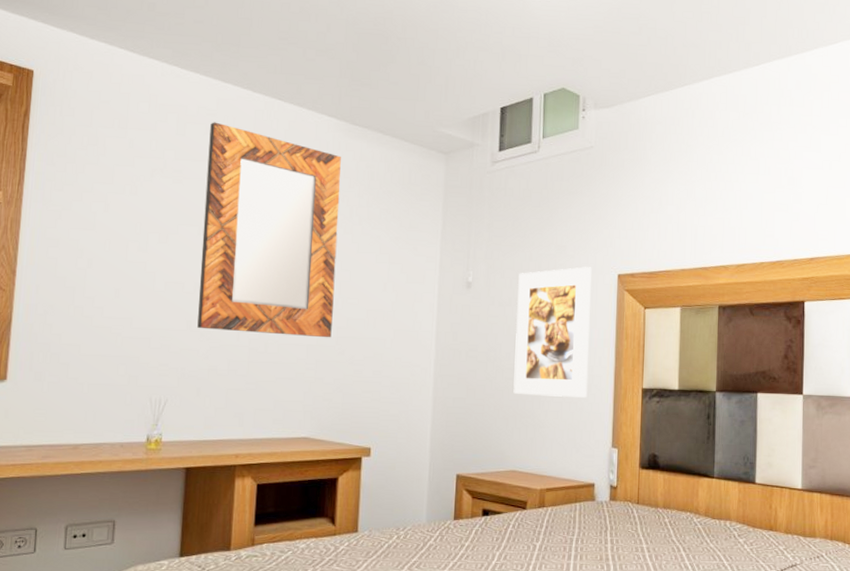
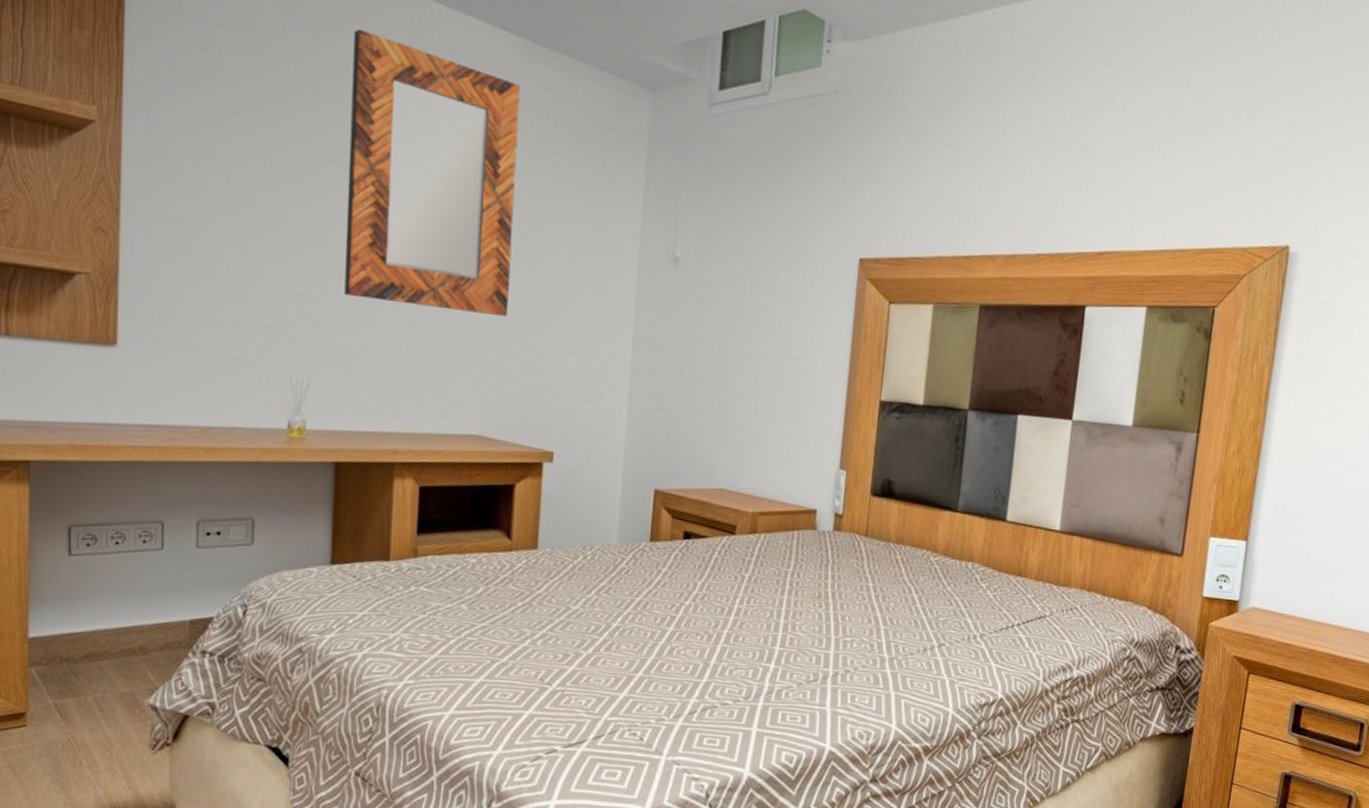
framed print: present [513,267,592,398] -> none [725,246,828,408]

